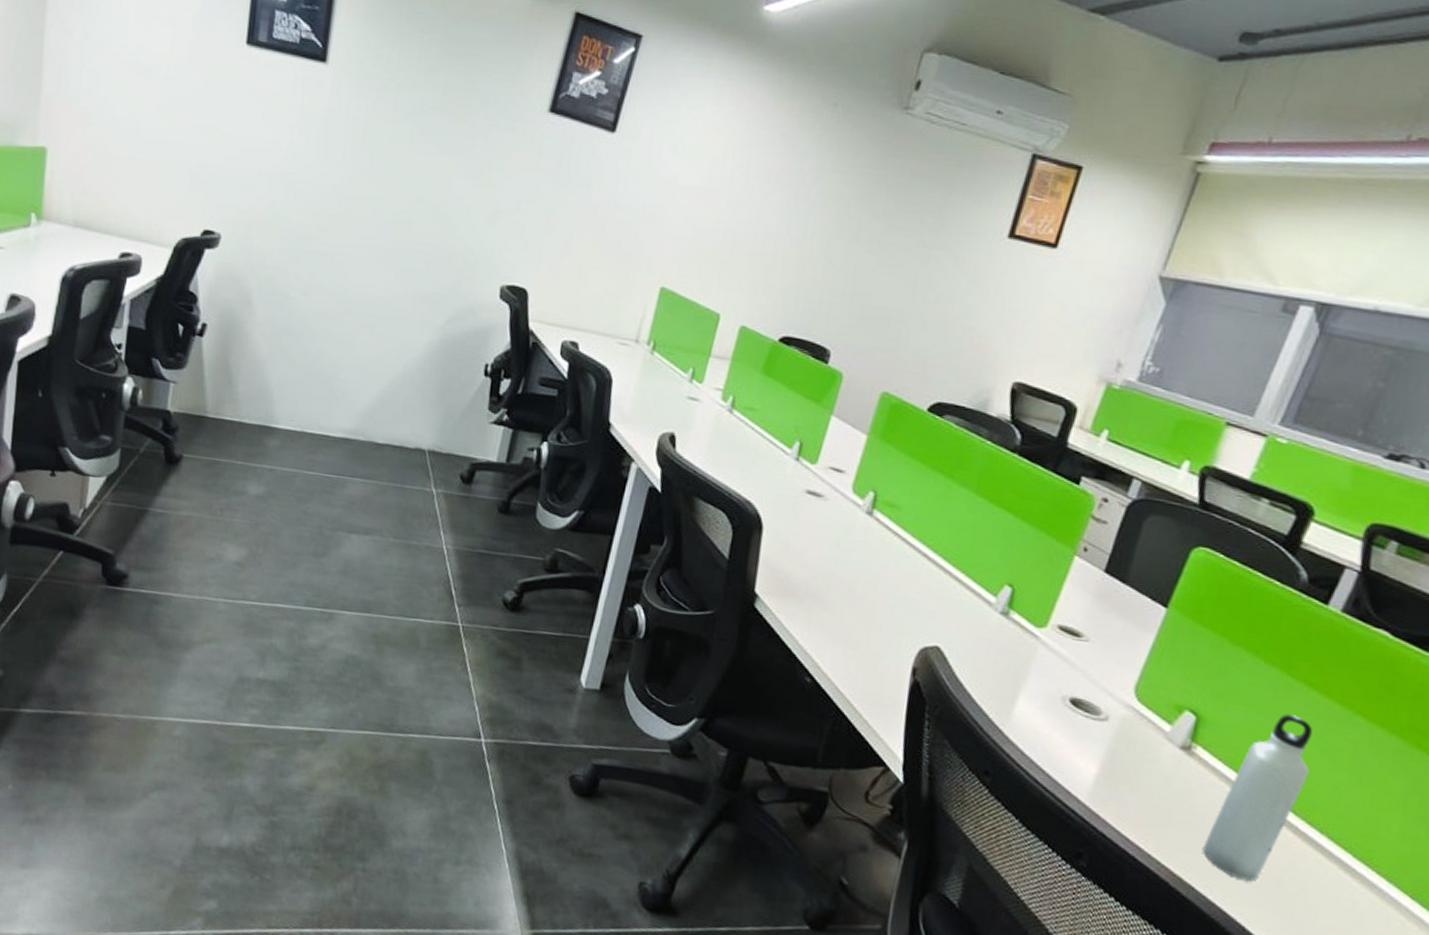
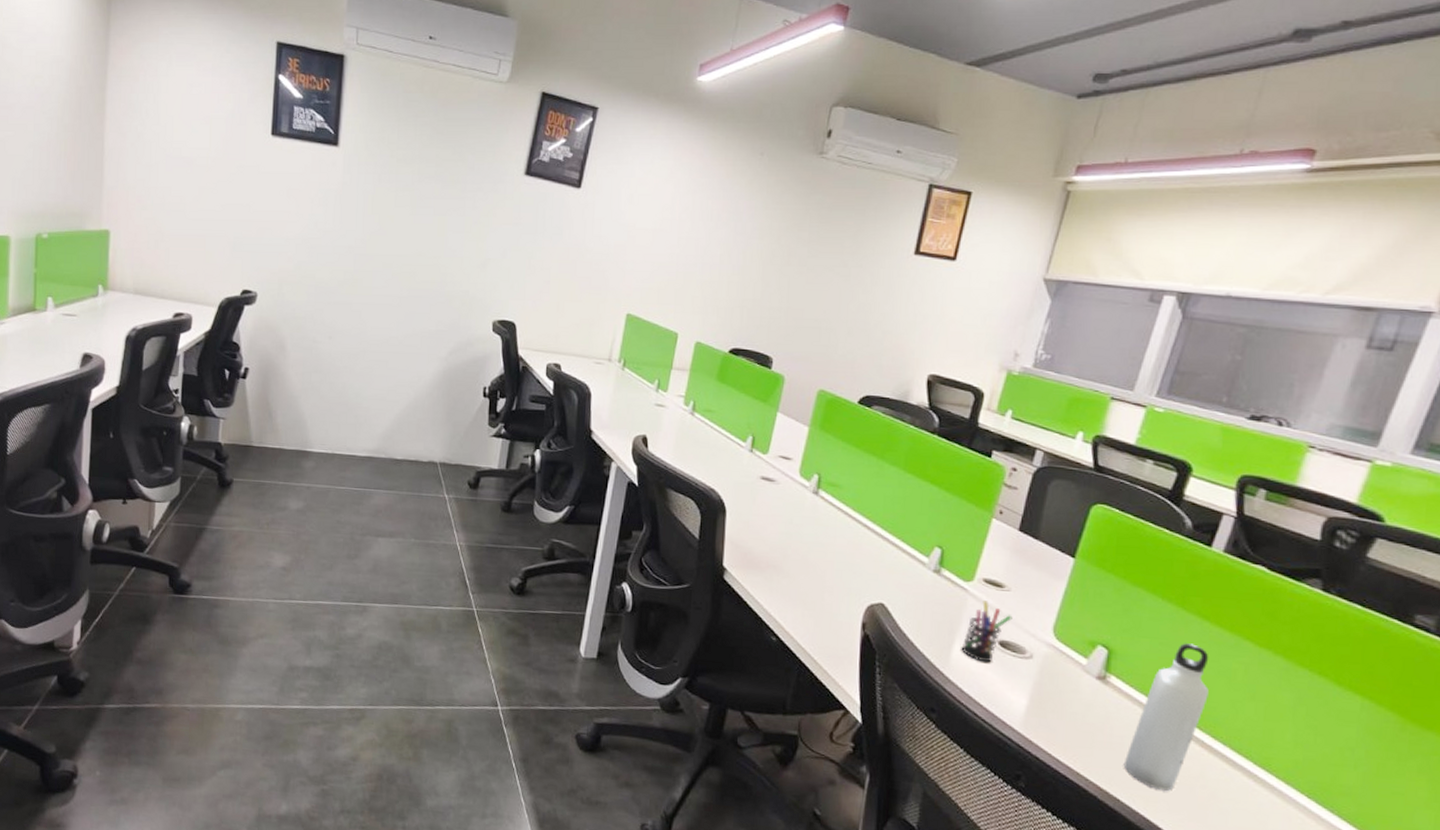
pen holder: none [1025,650,1089,723] -> present [961,600,1013,663]

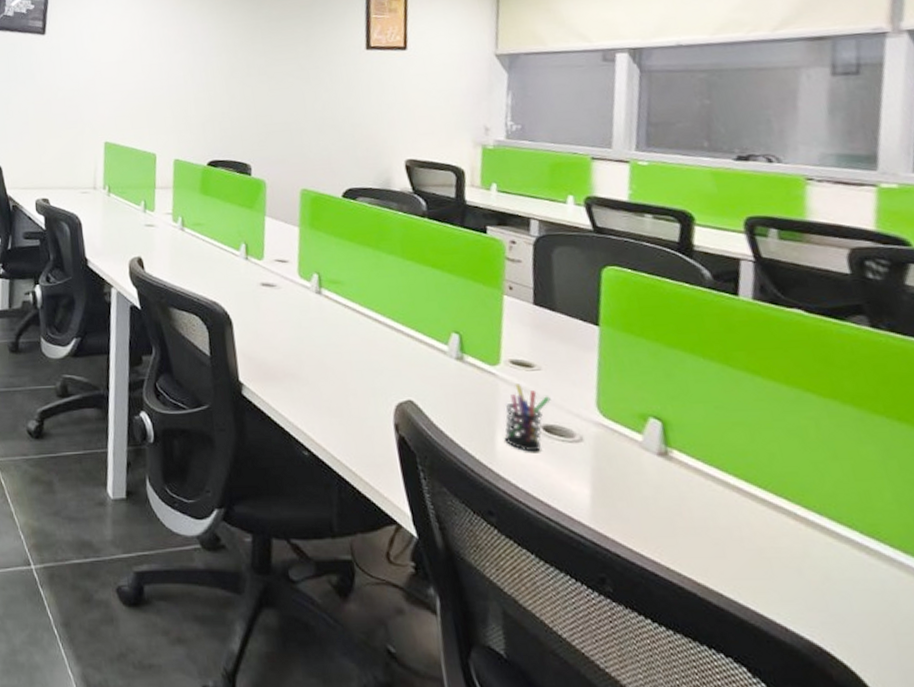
water bottle: present [1123,643,1209,791] -> none [714,403,786,577]

